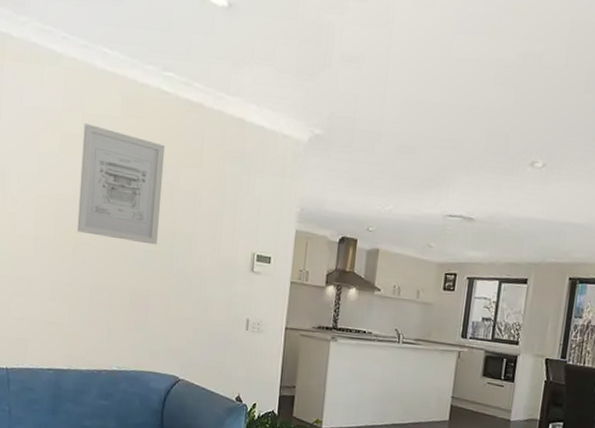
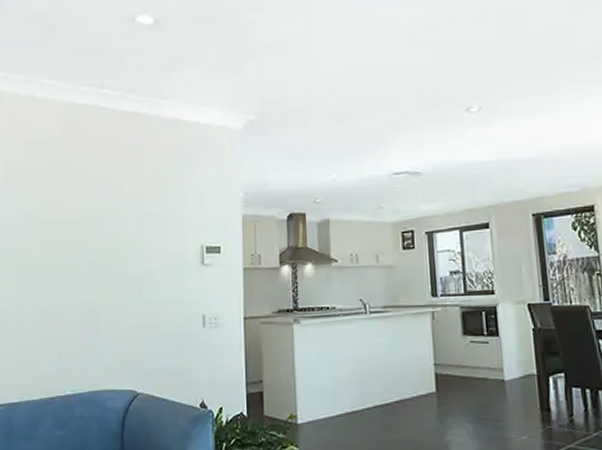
wall art: present [77,123,166,245] -> none [24,149,106,256]

